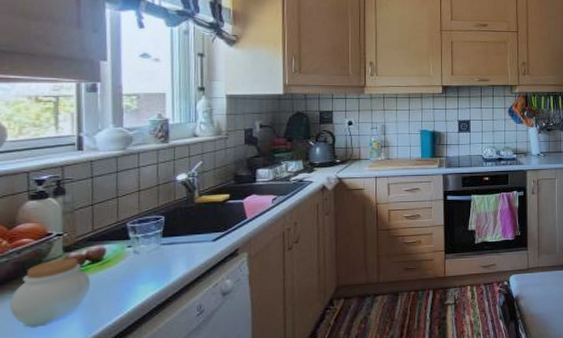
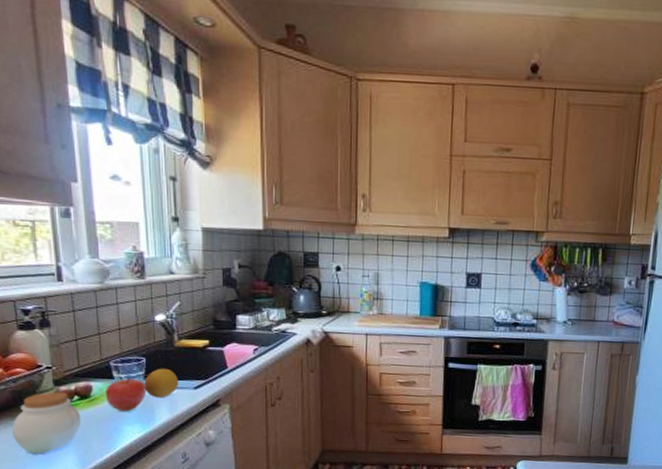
fruit: none [119,237,164,271] -> present [105,378,147,412]
fruit: none [161,224,198,254] -> present [143,368,179,399]

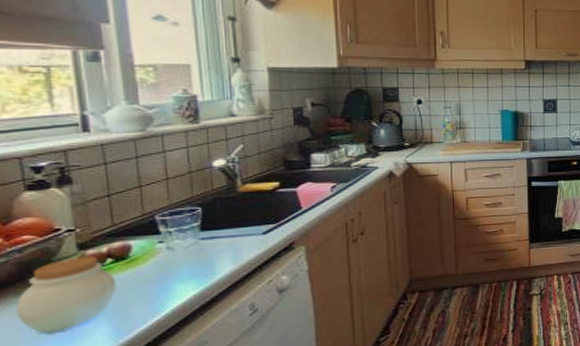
fruit: present [105,378,147,412] -> none [148,231,204,269]
fruit: present [143,368,179,399] -> none [199,216,244,249]

